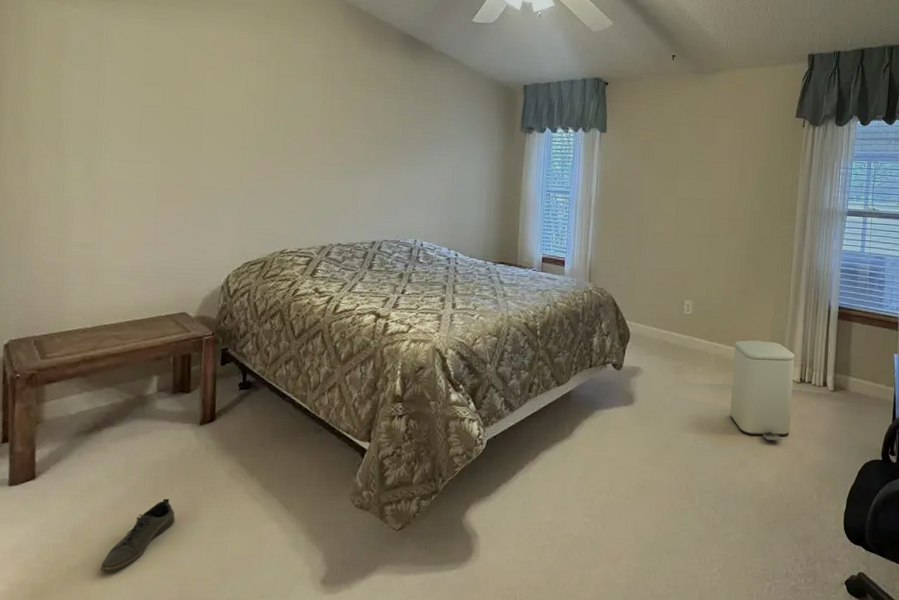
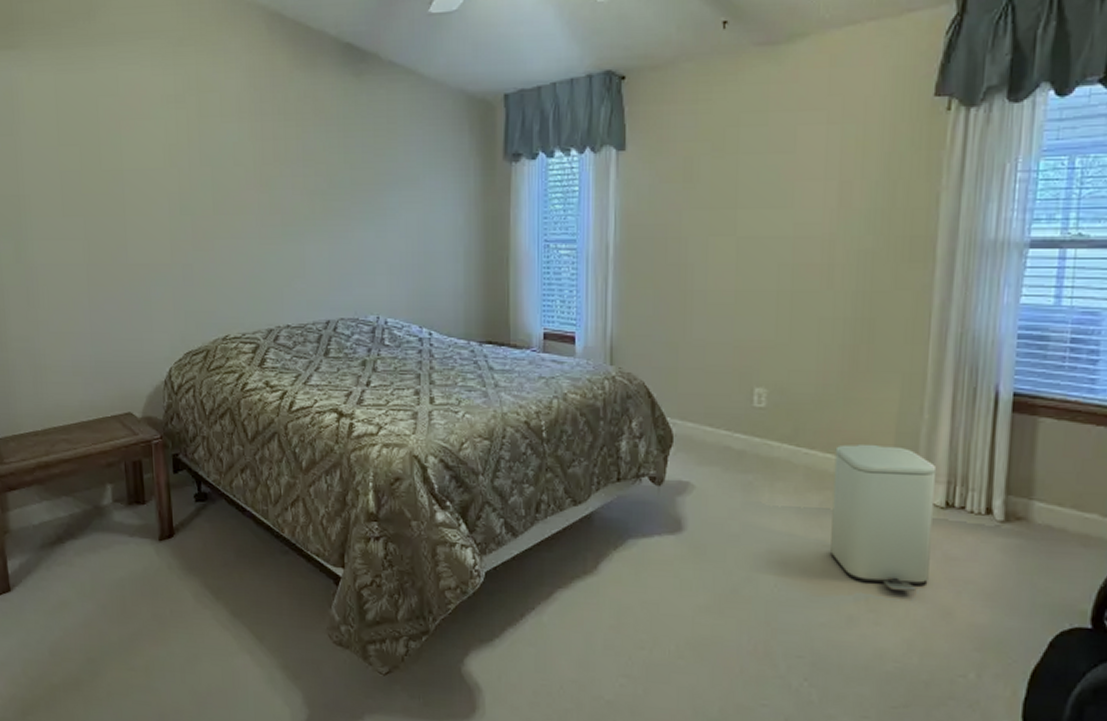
shoe: present [100,498,175,572] -> none [81,619,146,694]

